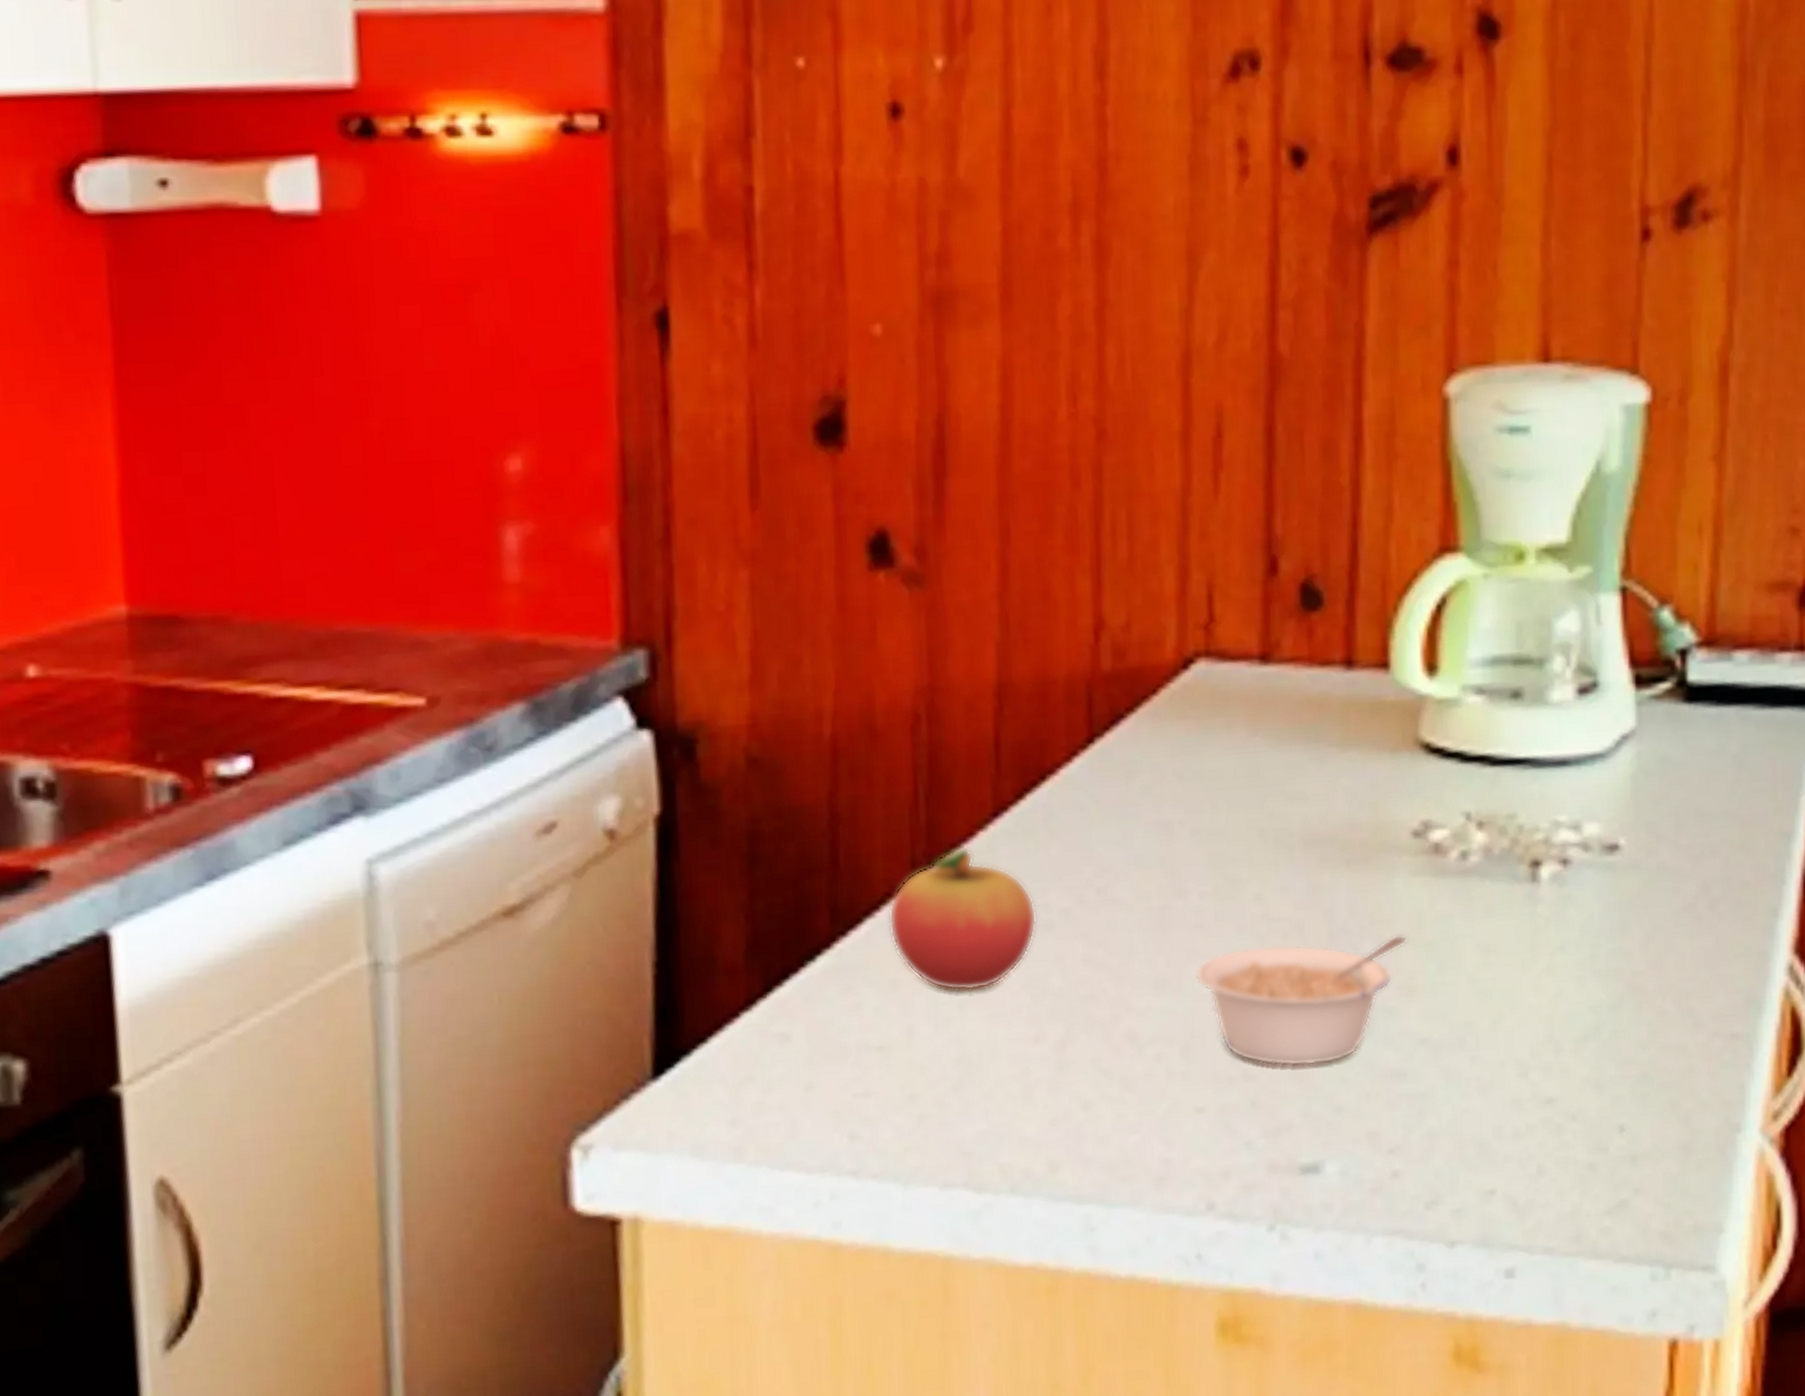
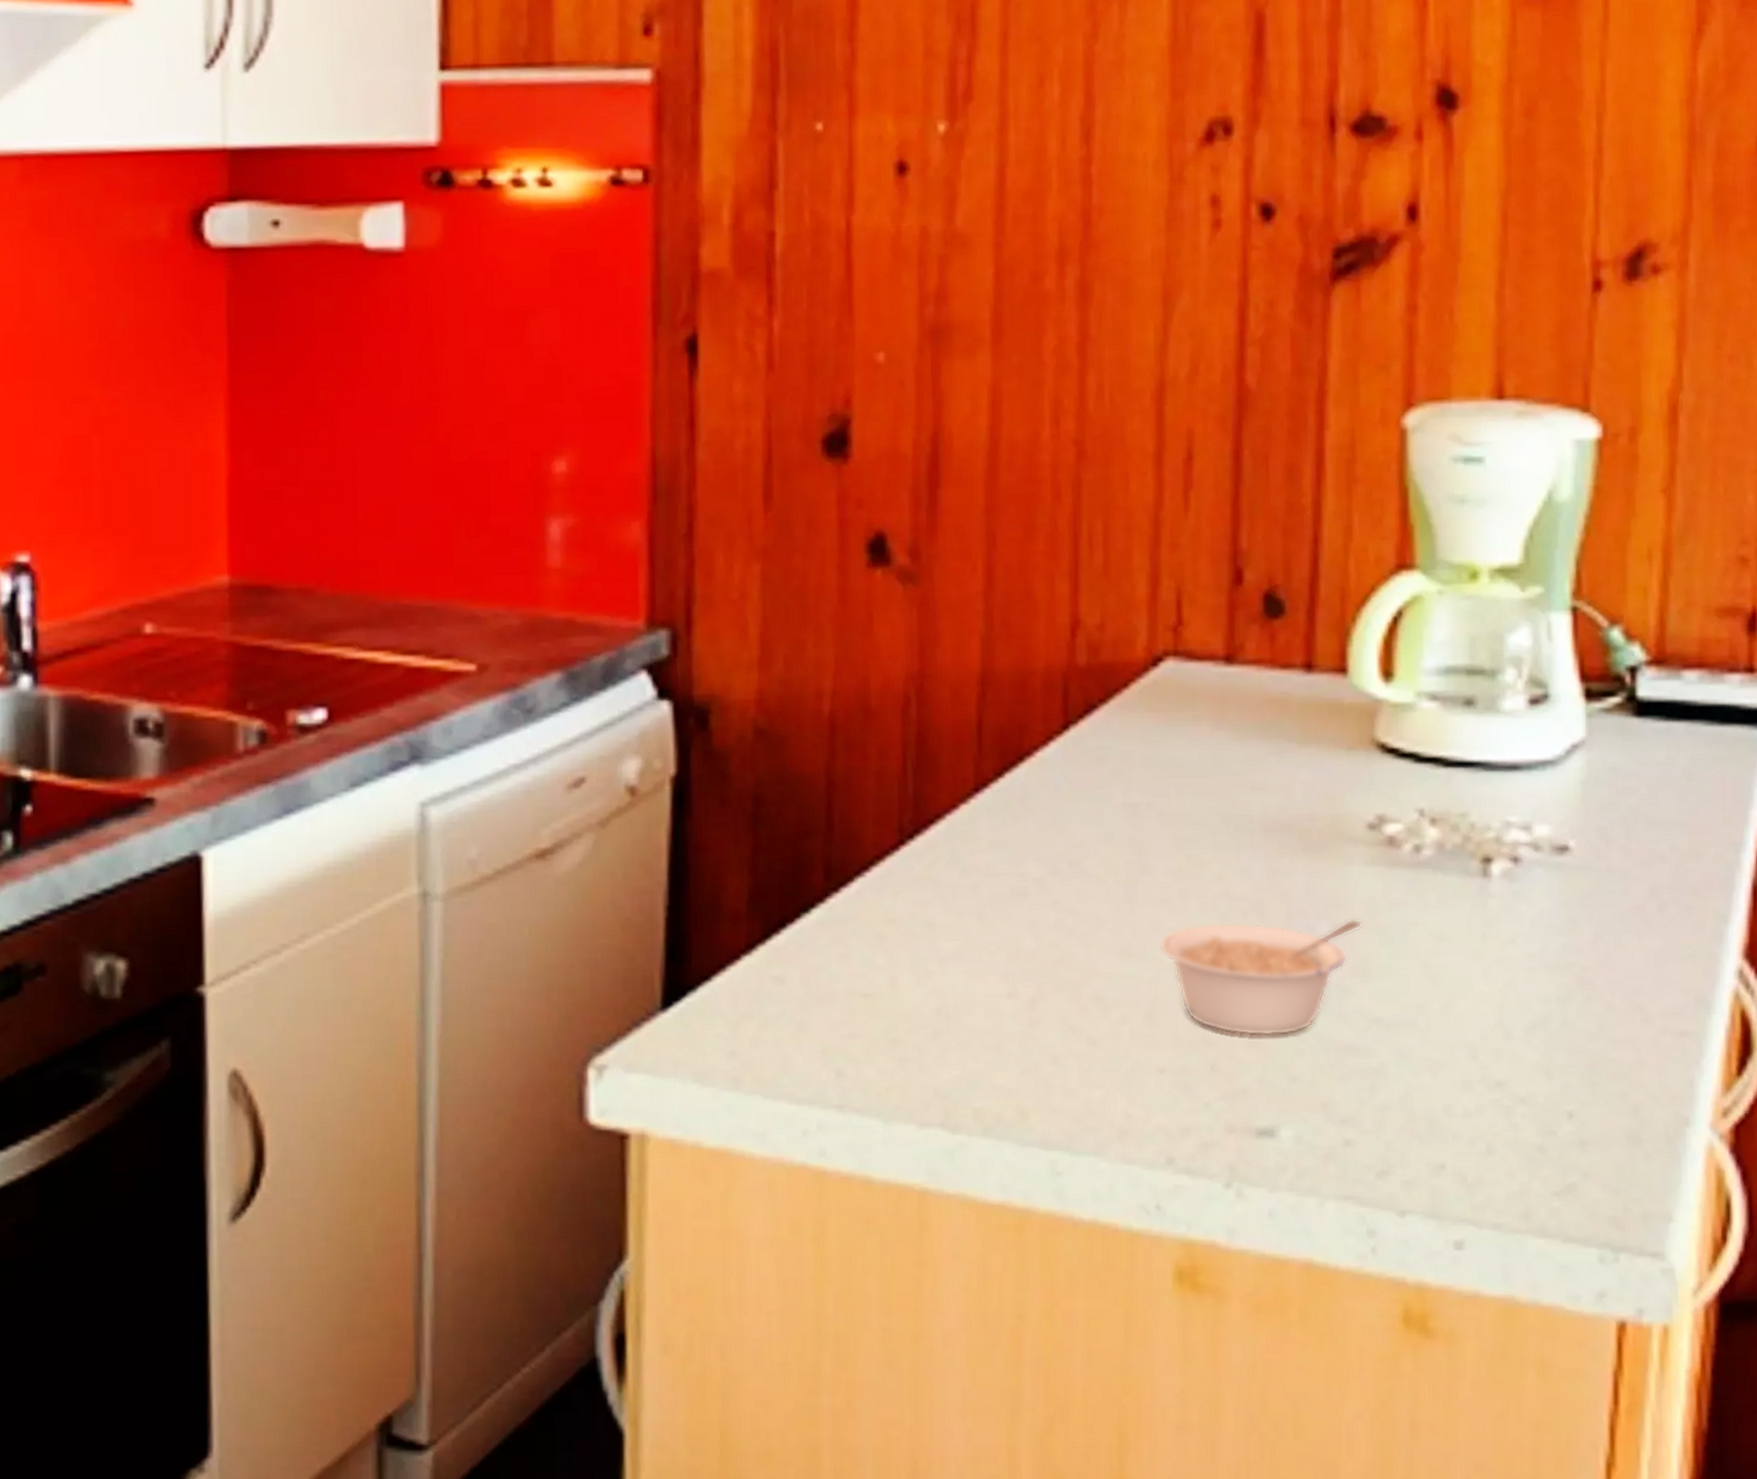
fruit: present [888,847,1037,992] -> none [877,818,1013,949]

